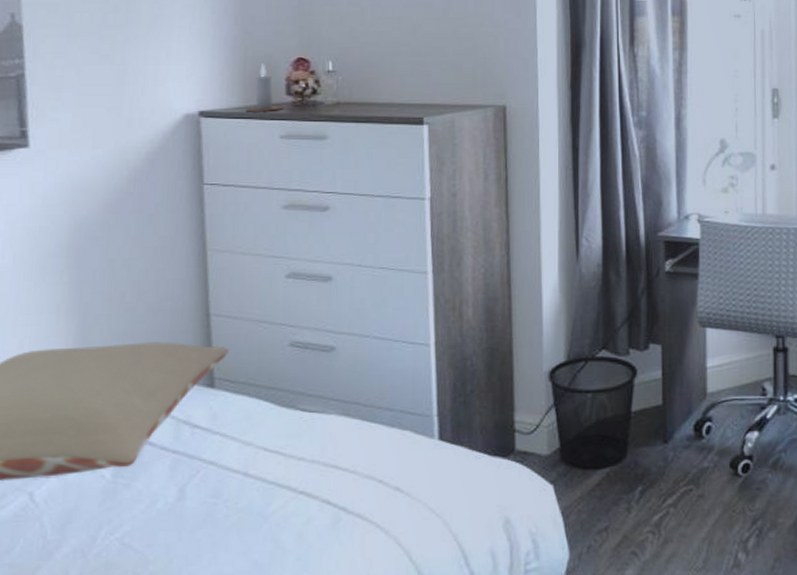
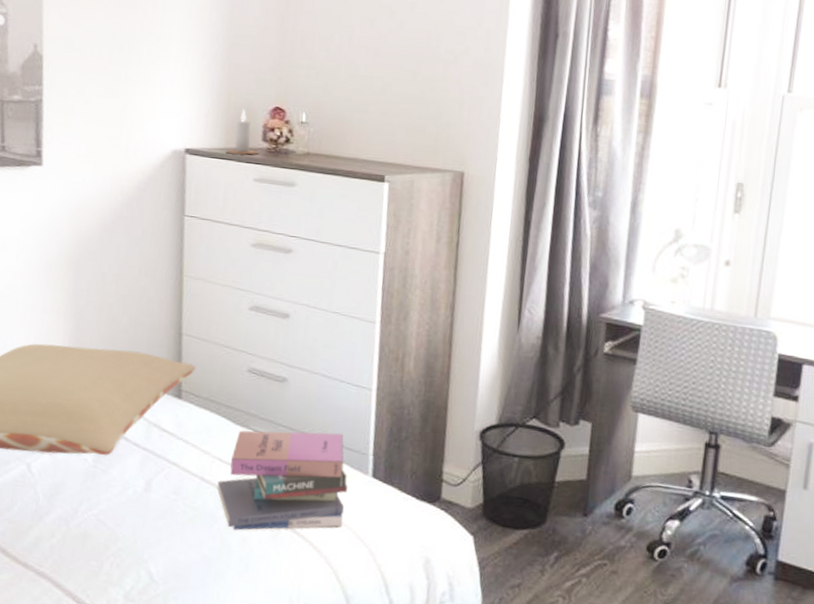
books: none [264,397,414,526] -> present [217,430,348,531]

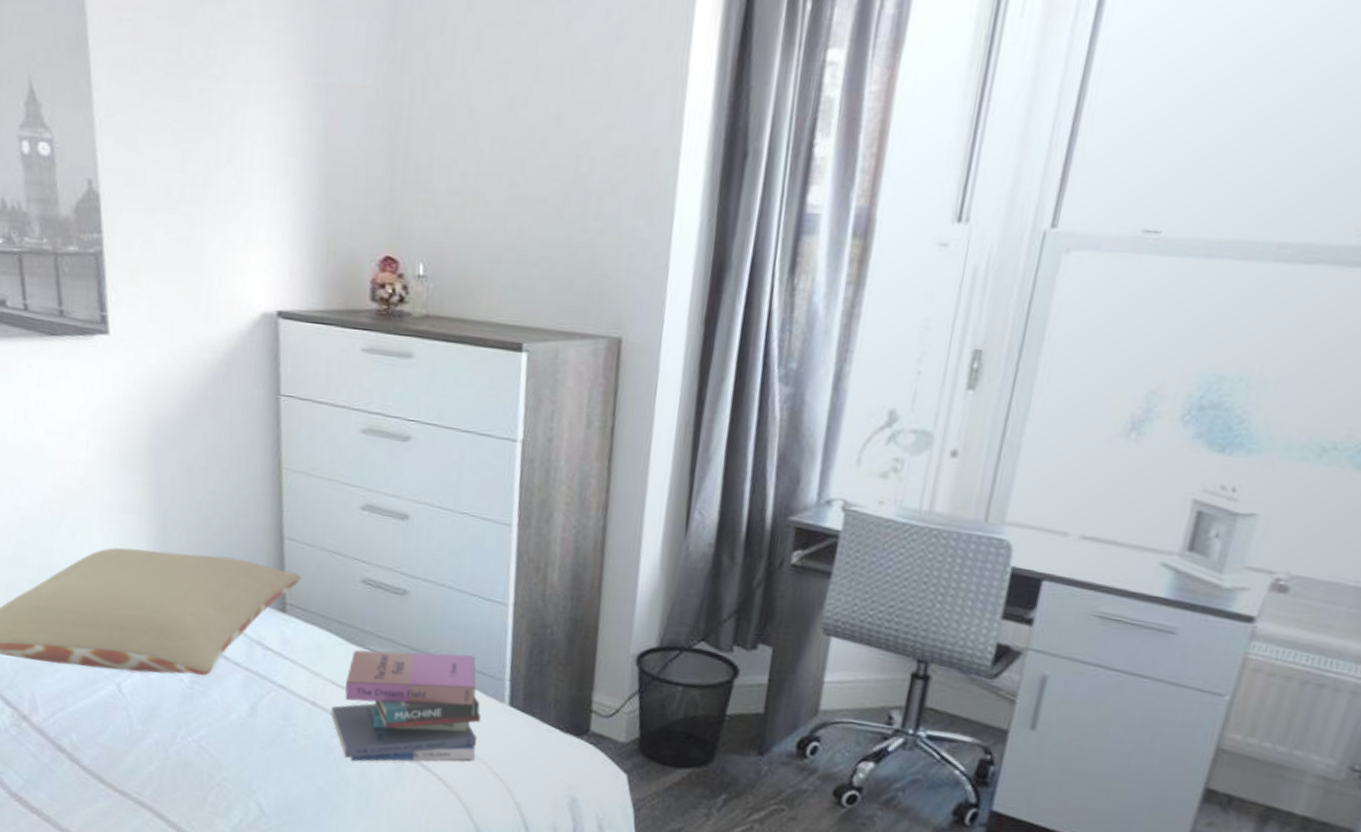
candle: present [226,109,259,155] -> none [327,260,367,319]

